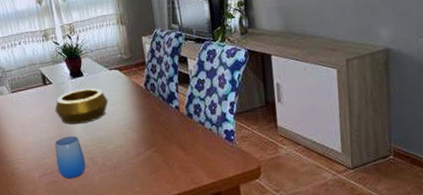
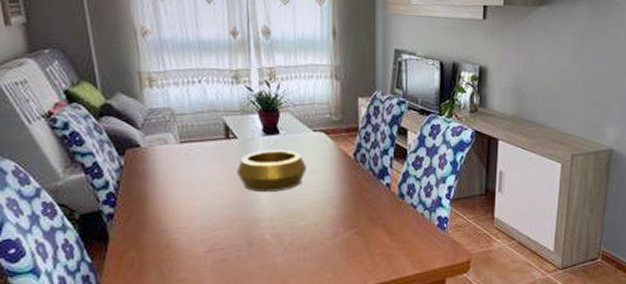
cup: present [55,136,86,179] -> none [230,205,268,259]

